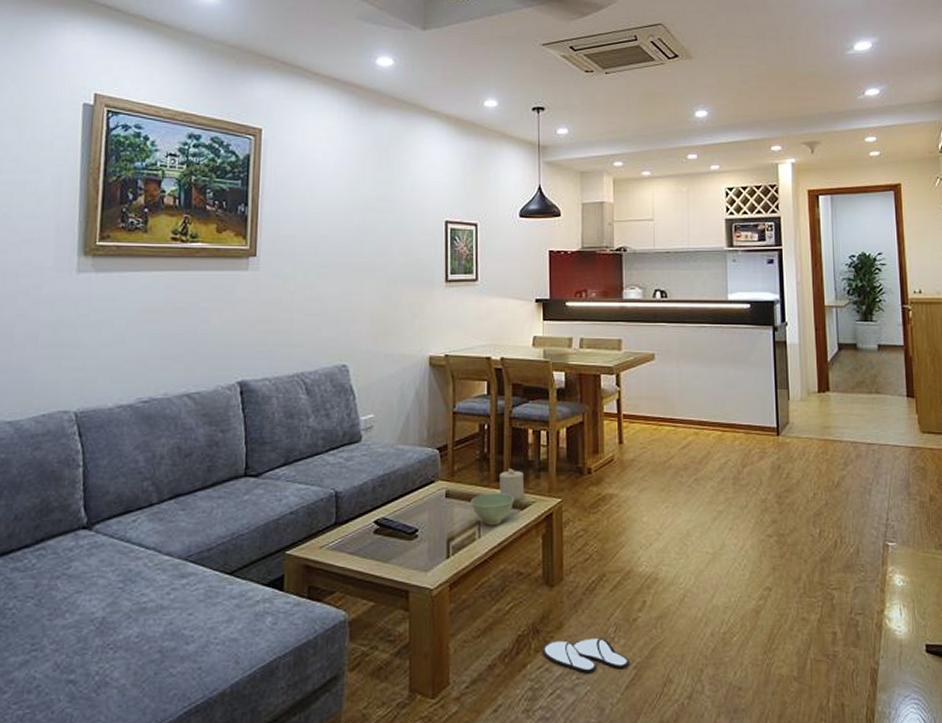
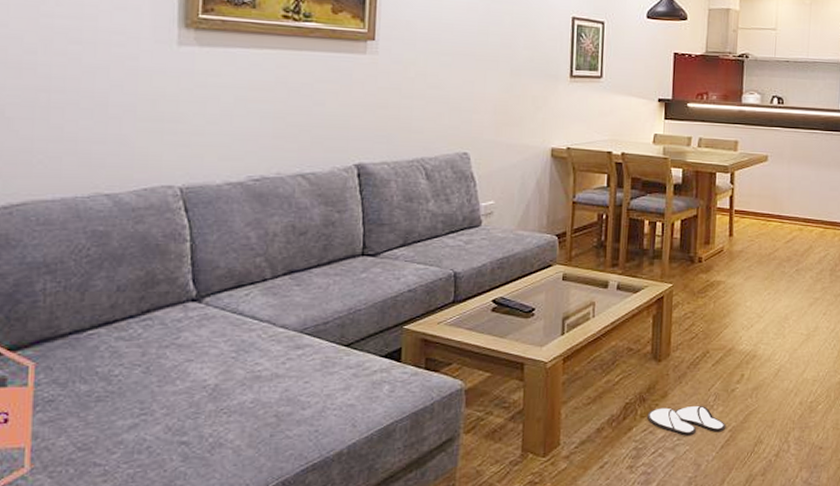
bowl: present [471,492,515,526] -> none [587,276,629,307]
candle: present [500,468,525,503] -> none [614,255,639,287]

